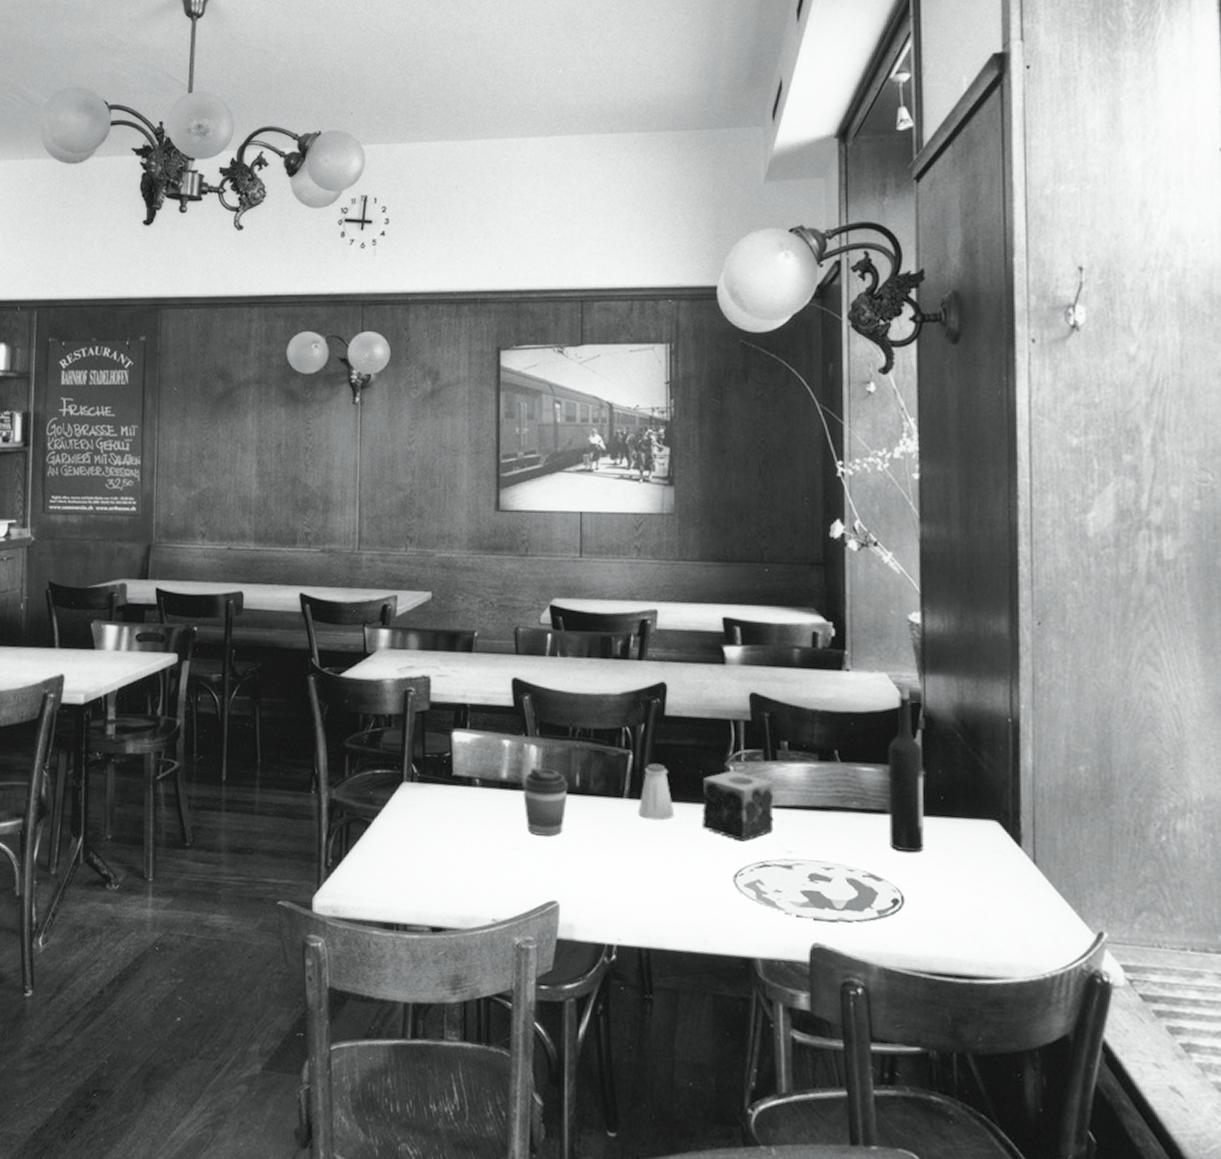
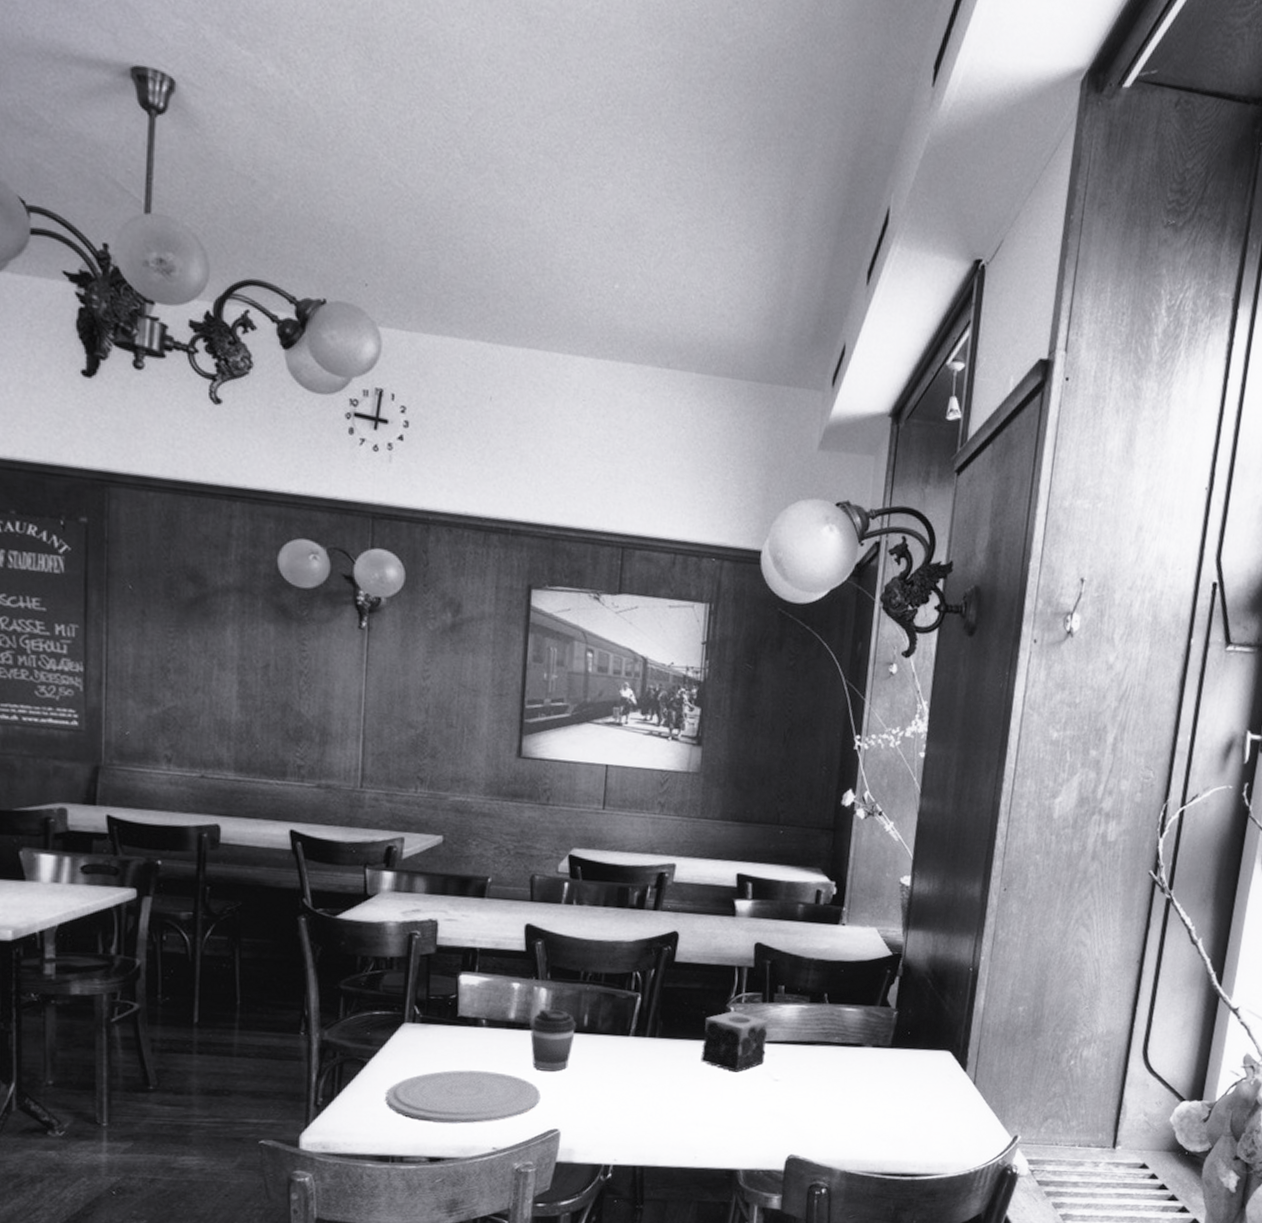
plate: none [389,832,537,891] -> present [385,1070,541,1124]
saltshaker: present [638,763,675,821] -> none [642,1005,677,1056]
plate: present [734,858,905,922] -> none [725,1085,869,1137]
wine bottle: present [887,686,924,853] -> none [861,939,899,1079]

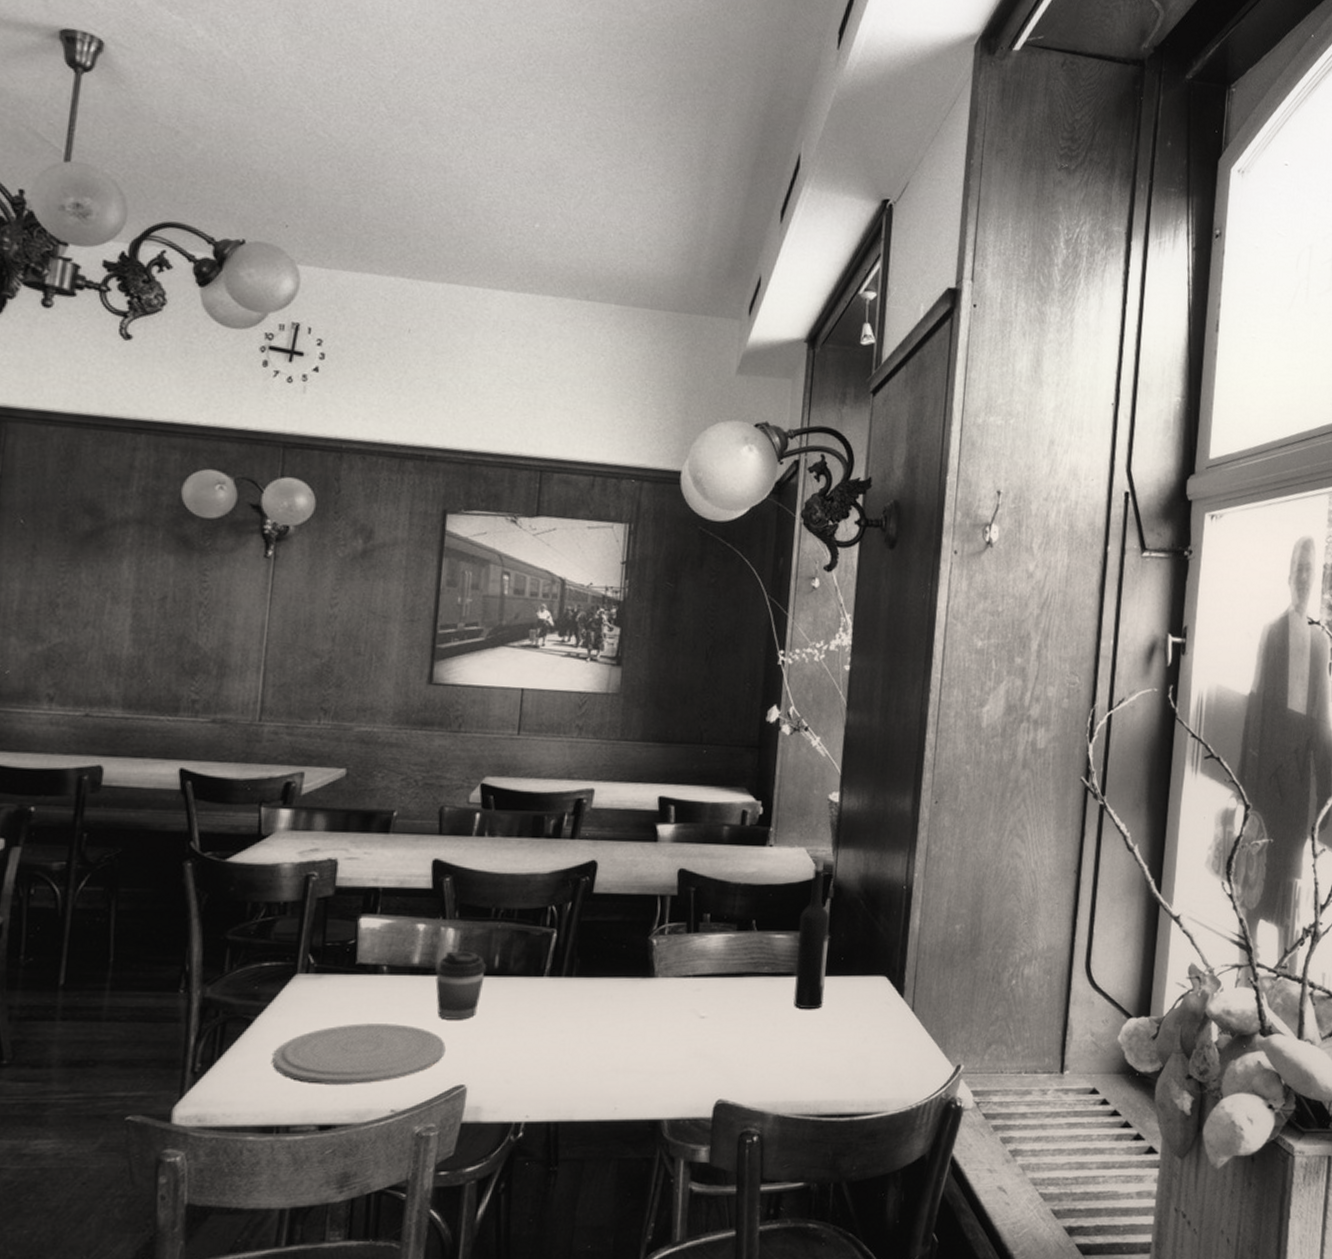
candle: present [701,1011,769,1072] -> none [621,944,694,1011]
wine bottle: none [861,939,899,1079] -> present [793,860,830,1010]

